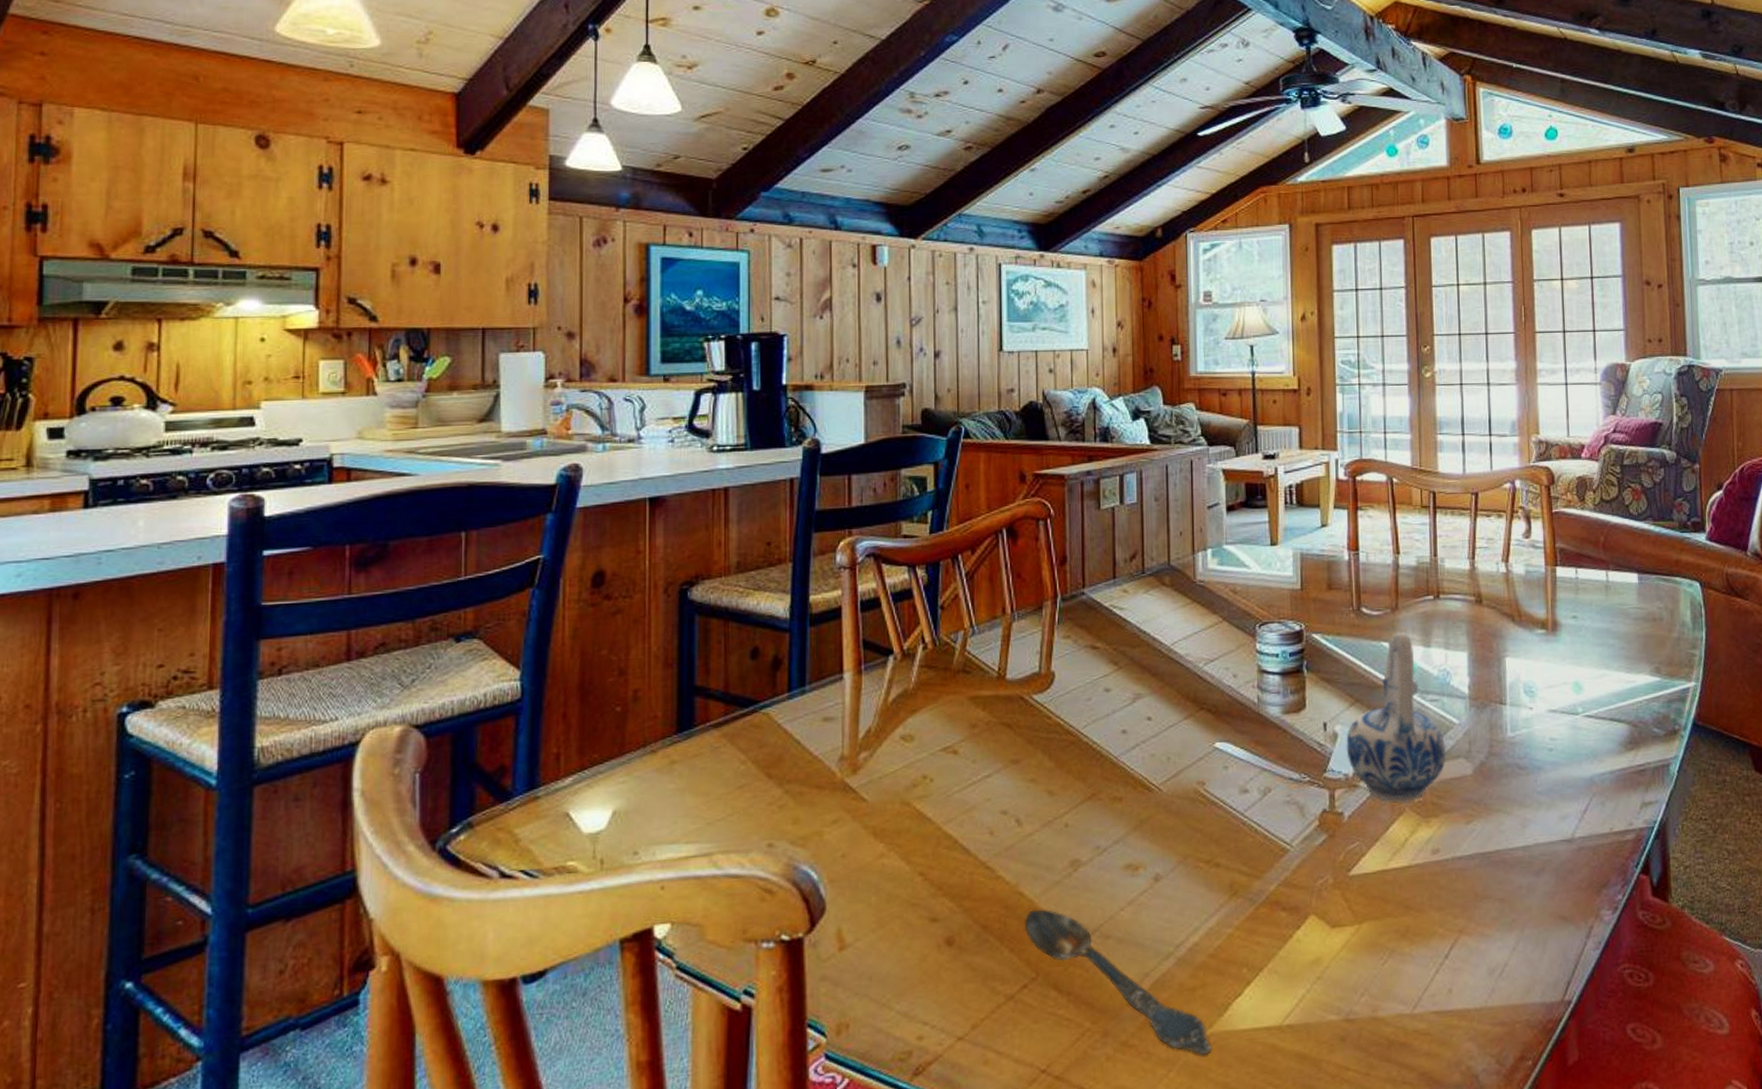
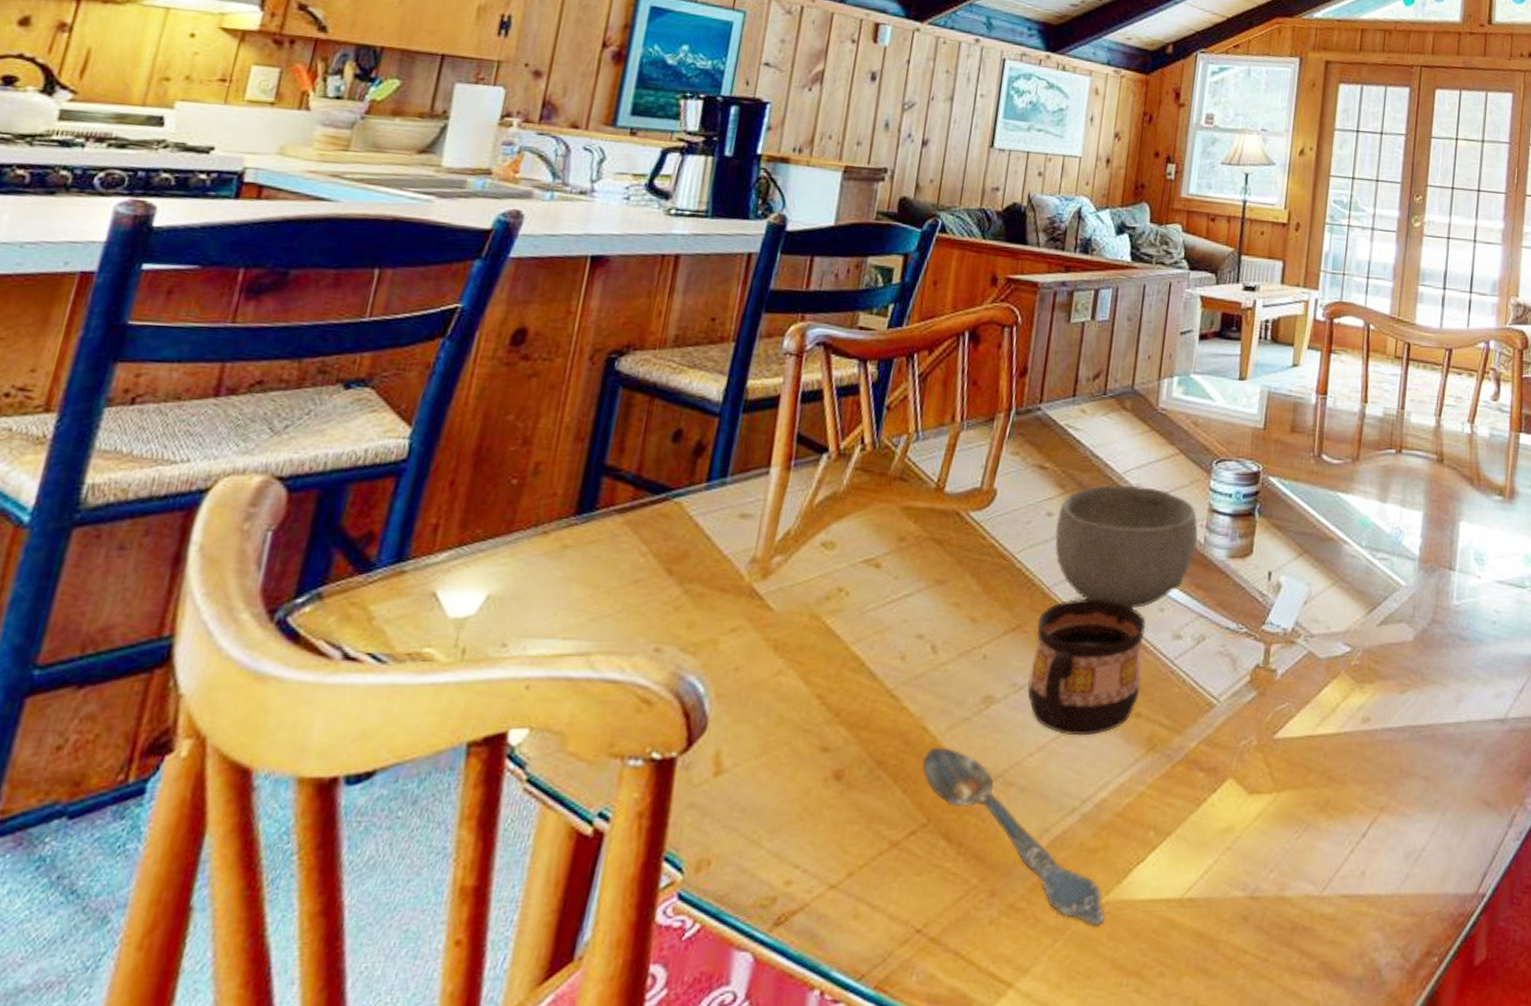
cup: none [1110,763,1216,889] -> present [1028,598,1146,736]
bowl: none [1114,655,1252,770] -> present [1054,485,1198,609]
ceramic pitcher: present [1346,633,1446,802] -> none [1288,485,1390,664]

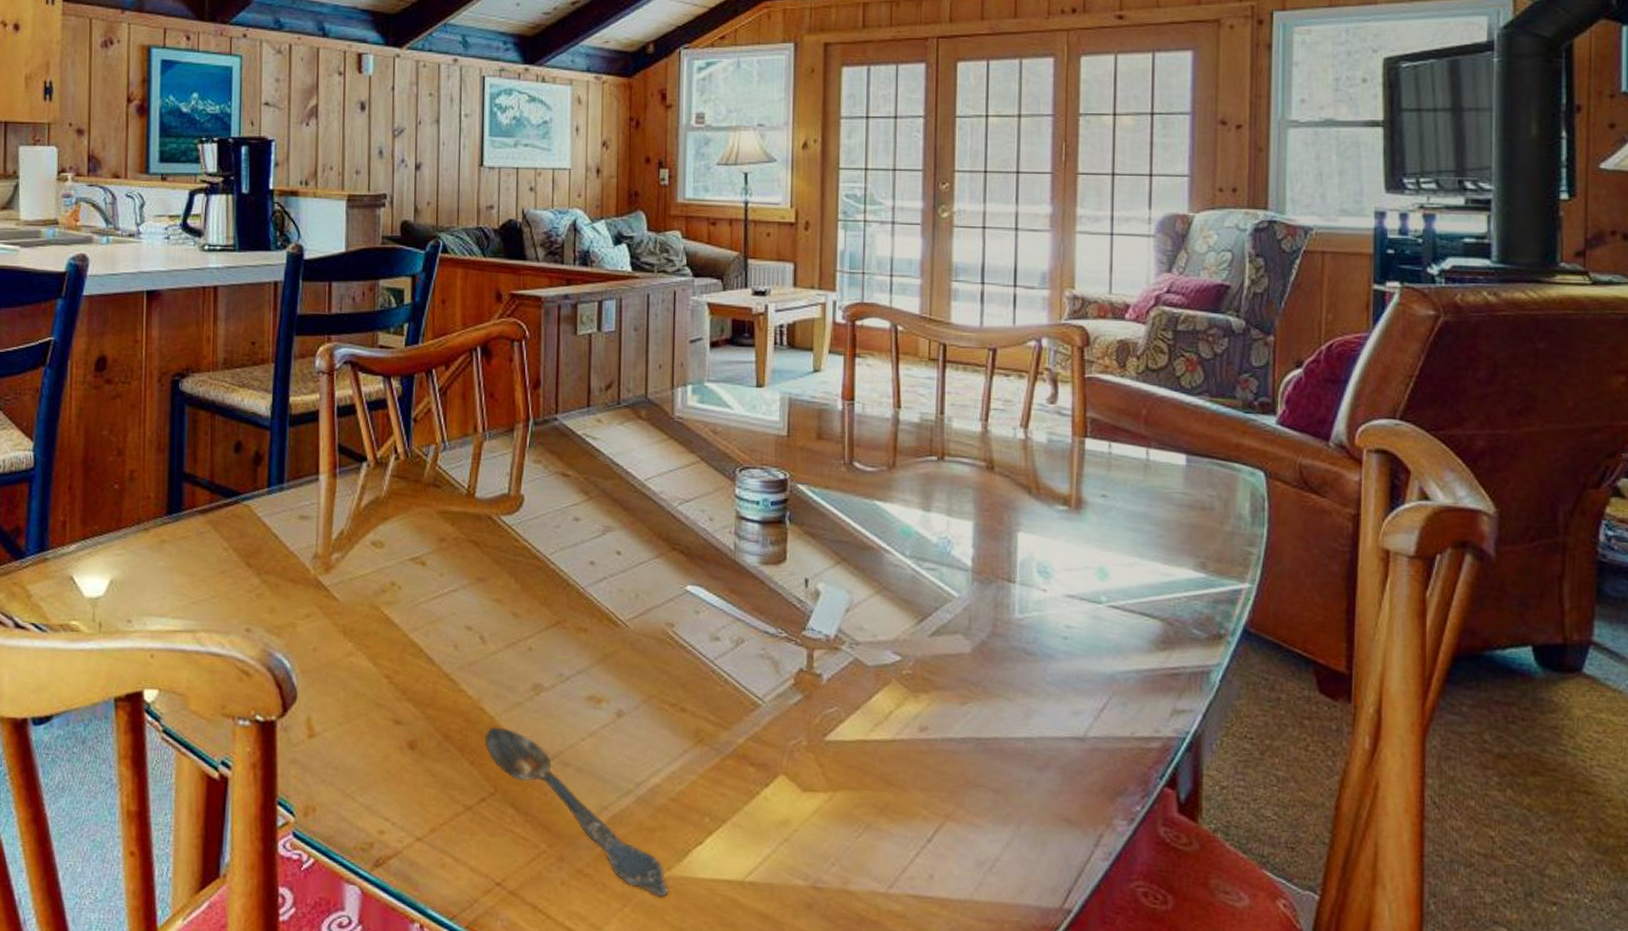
cup: present [1028,598,1146,736] -> none [574,599,683,726]
bowl: present [1054,485,1198,609] -> none [583,492,728,610]

